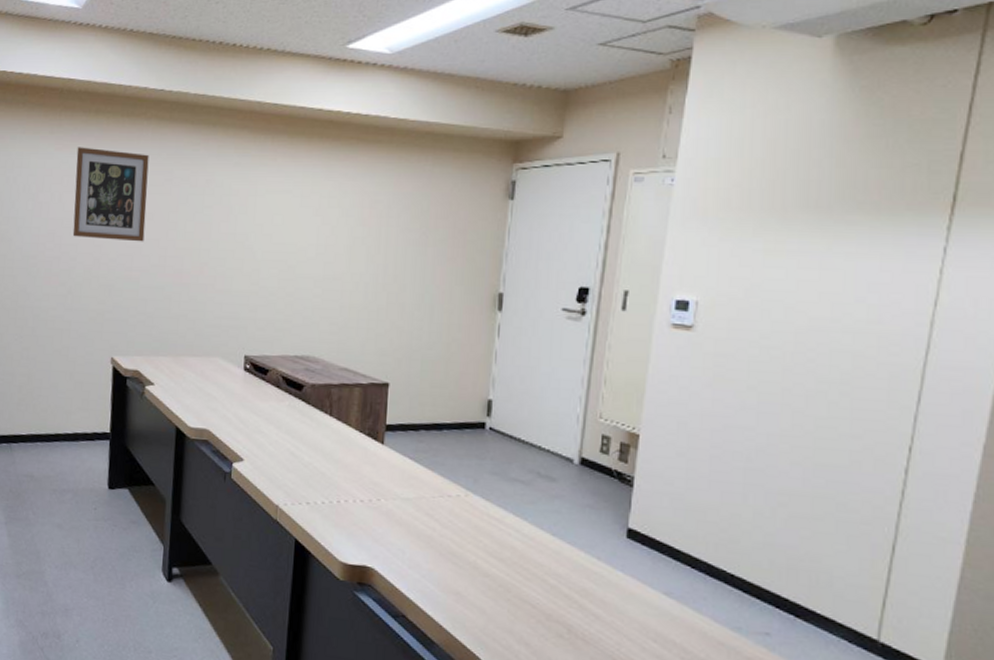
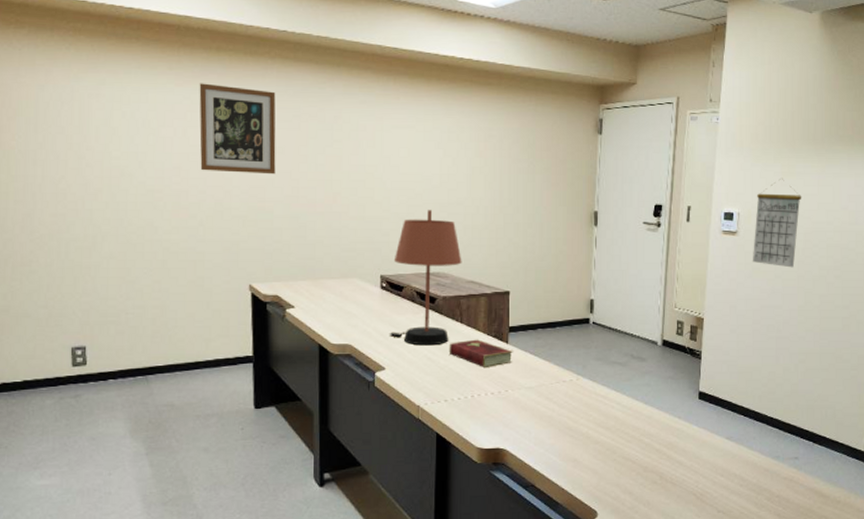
table lamp: none [249,285,336,439] -> present [389,210,462,346]
hardcover book: none [314,435,389,470] -> present [449,339,513,367]
calendar: none [713,257,794,378] -> present [752,178,802,268]

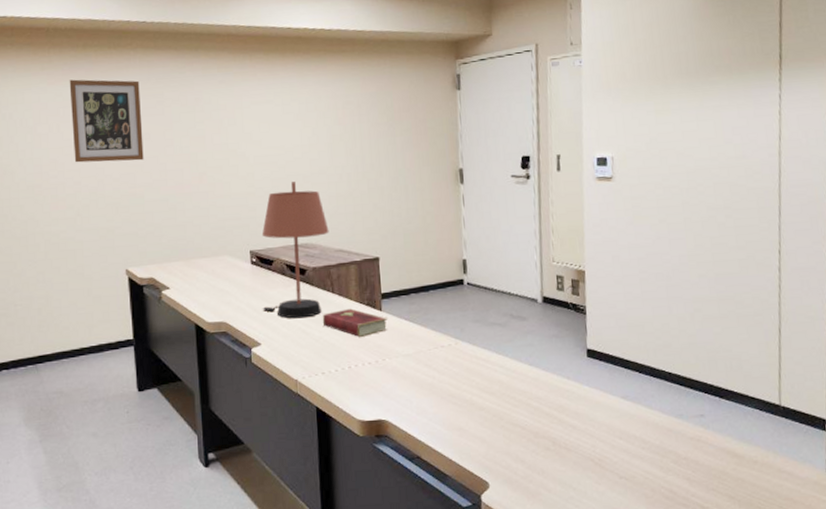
calendar: present [752,178,802,268] -> none [631,116,681,211]

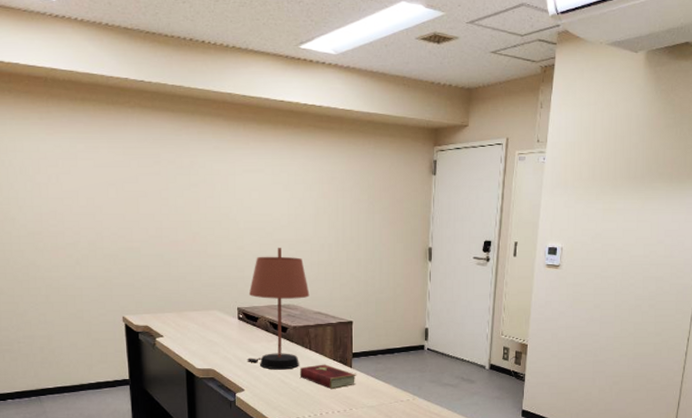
wall art: present [69,79,144,163] -> none [68,132,141,217]

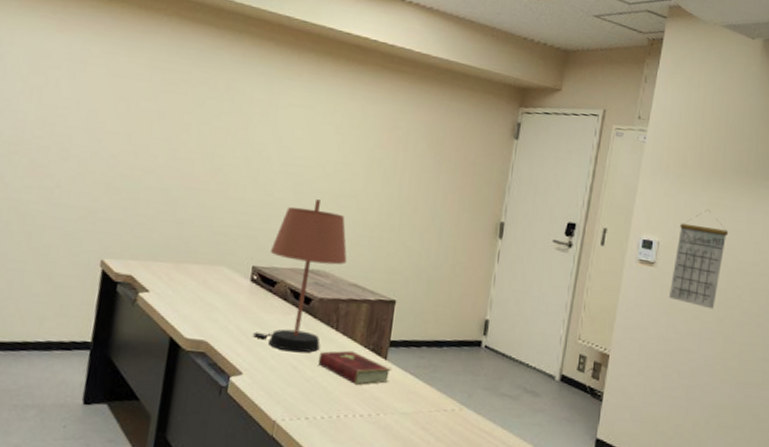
calendar: none [573,214,622,298] -> present [668,209,729,309]

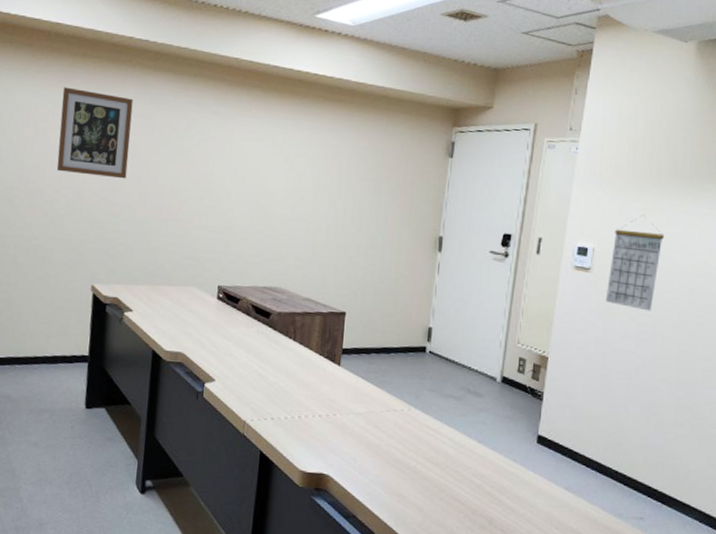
wall art: none [67,32,166,141] -> present [56,87,133,179]
table lamp: present [252,199,347,353] -> none [221,224,300,361]
hardcover book: present [318,350,391,385] -> none [279,358,345,389]

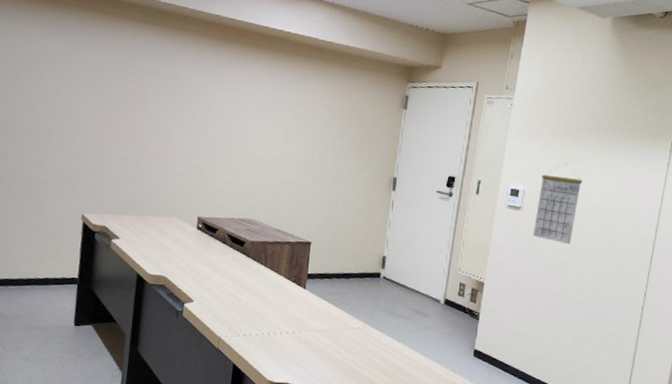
wall art: present [56,87,133,179] -> none [51,35,124,120]

